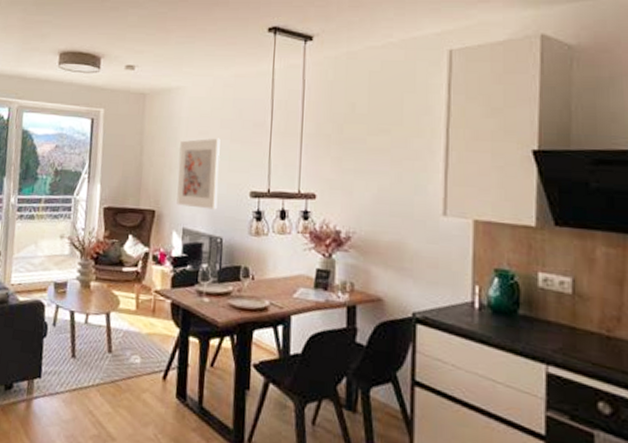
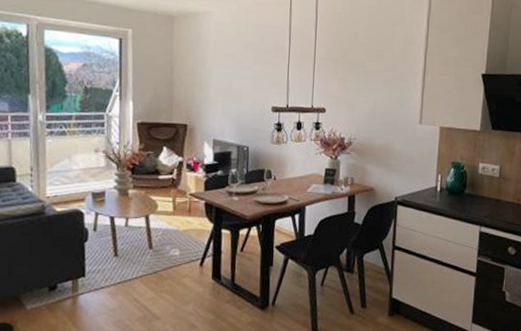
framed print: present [176,138,221,210] -> none [207,60,245,123]

